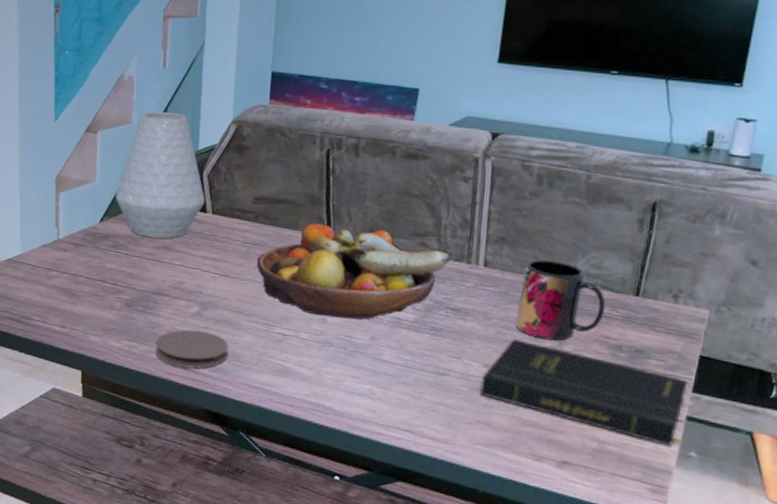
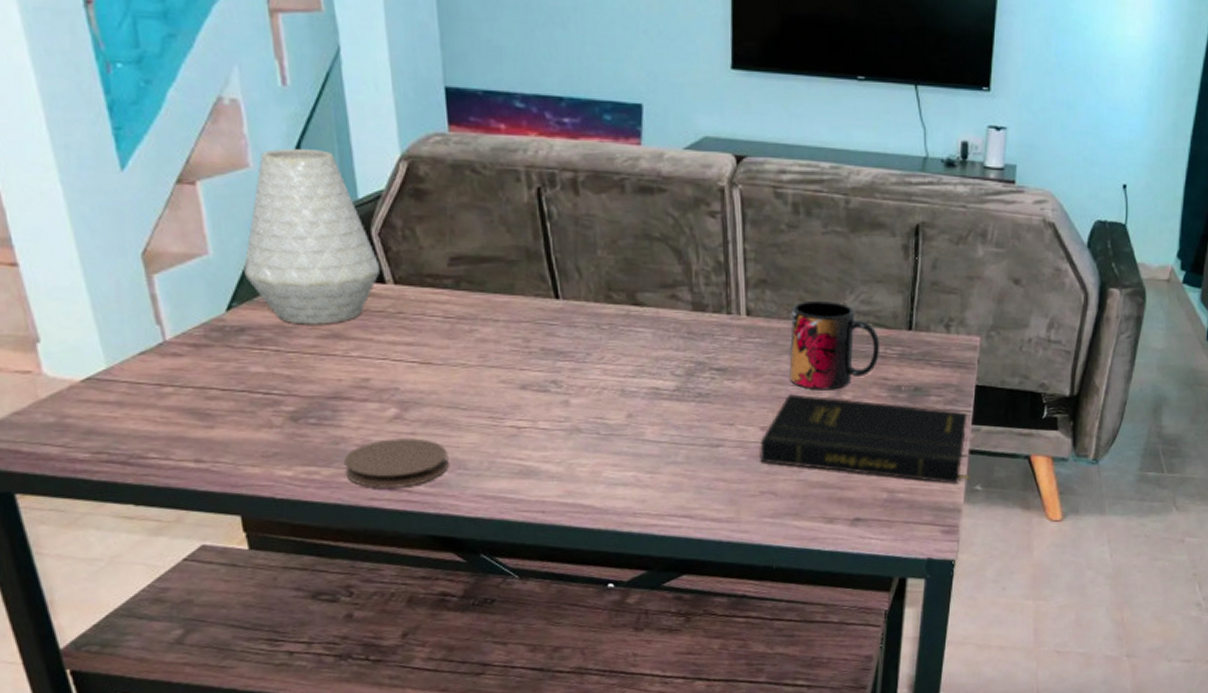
fruit bowl: present [256,223,451,320] -> none [466,284,708,398]

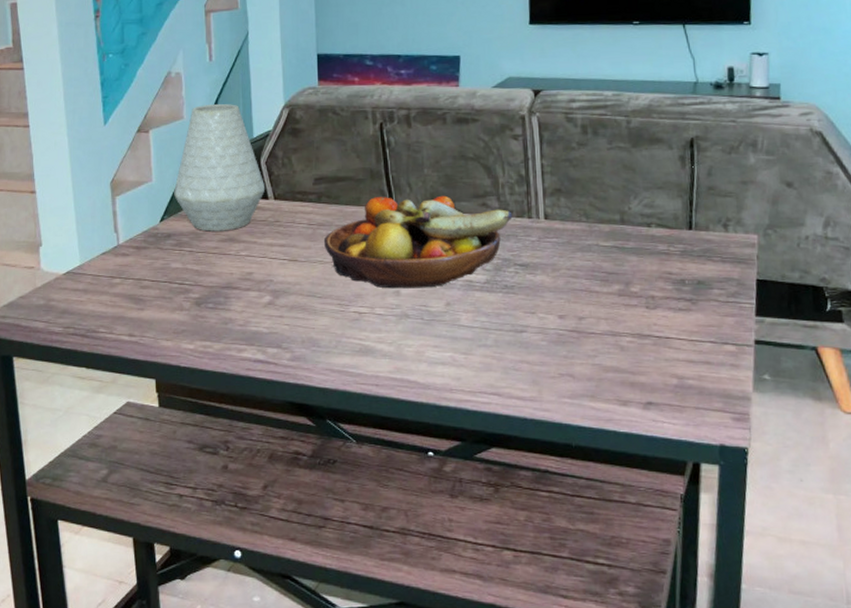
coaster: present [344,438,449,488] -> none [230,320,306,361]
fruit bowl: none [466,284,708,398] -> present [323,195,513,289]
book: present [760,393,971,485] -> none [558,285,759,373]
mug: present [789,300,880,391] -> none [582,205,664,284]

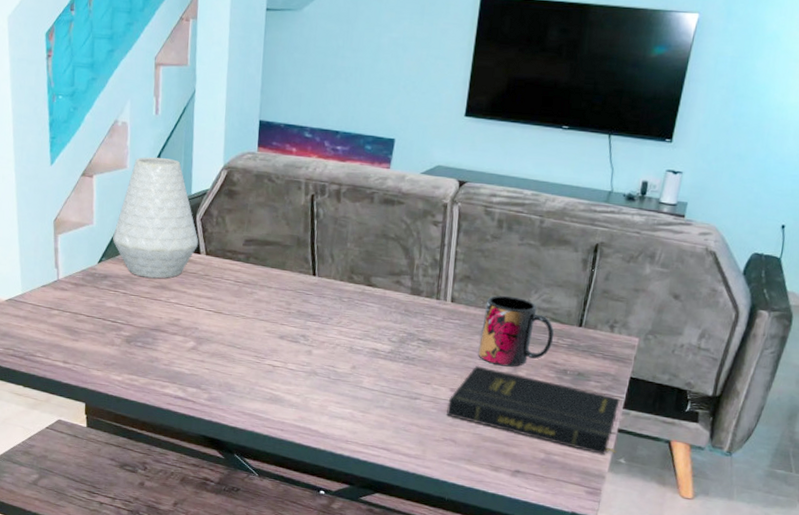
fruit bowl: present [323,195,513,289] -> none [247,263,423,351]
book: none [558,285,759,373] -> present [447,365,620,455]
mug: none [582,205,664,284] -> present [478,295,555,367]

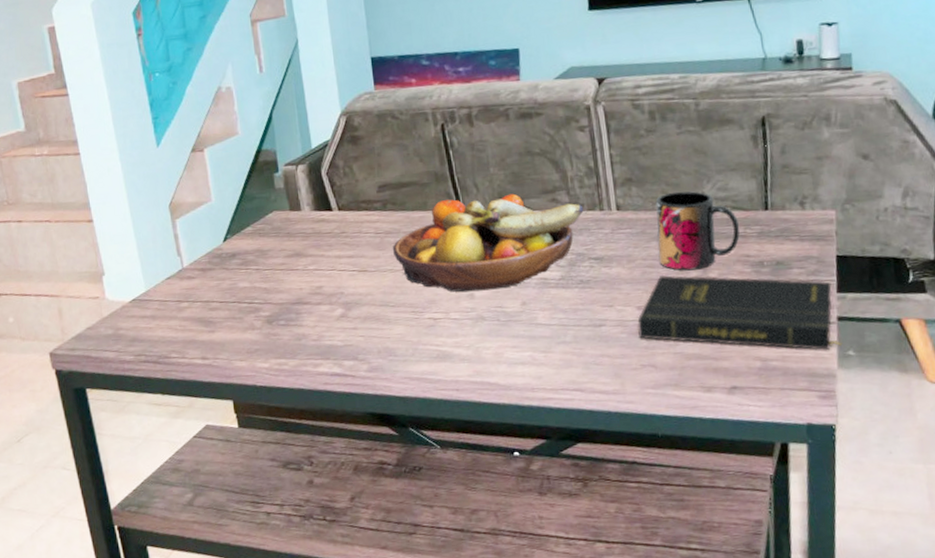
vase: present [113,157,199,279] -> none [235,115,329,249]
fruit bowl: none [247,263,423,351] -> present [392,193,584,293]

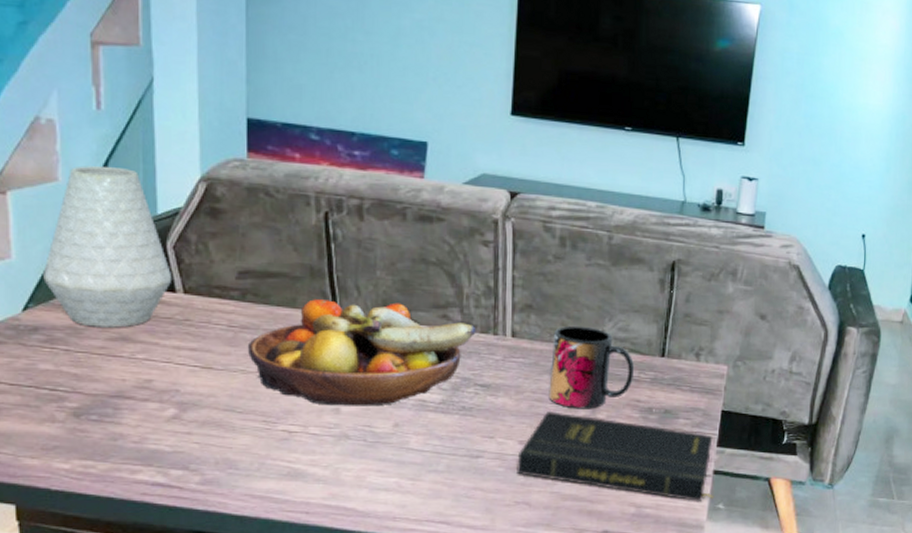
vase: none [235,115,329,249] -> present [43,165,173,329]

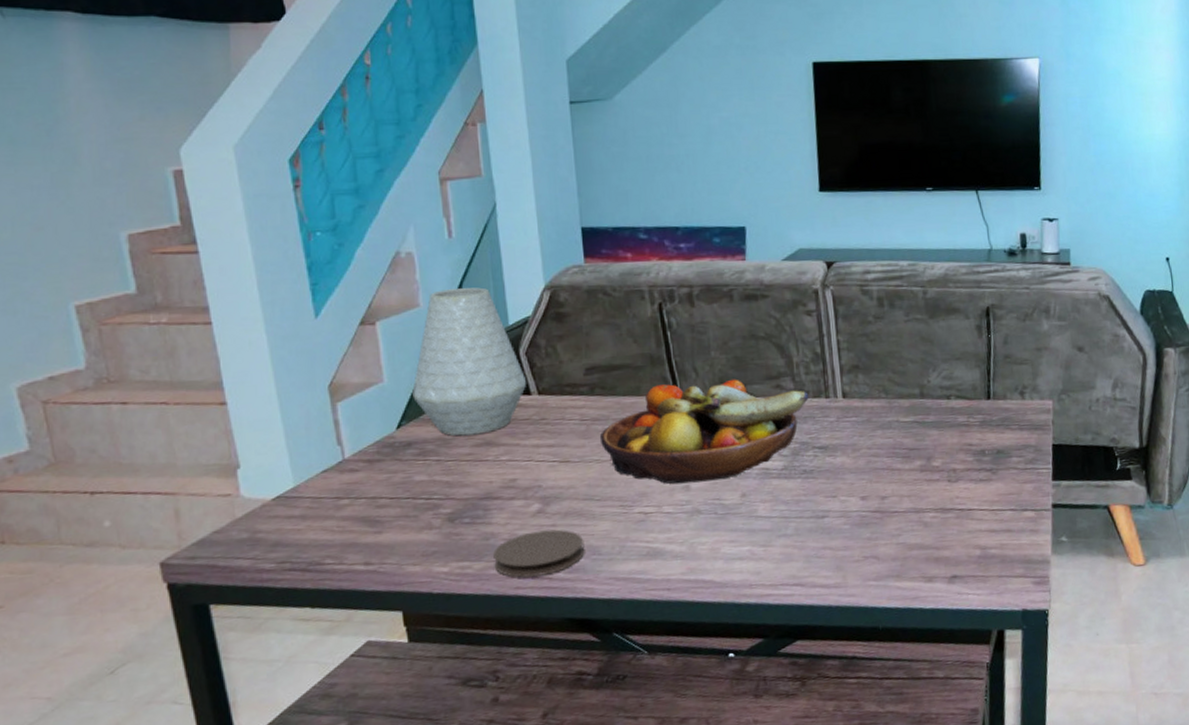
coaster: none [121,437,221,484] -> present [493,529,585,578]
book: present [517,410,715,503] -> none [861,463,1057,538]
mug: present [549,325,635,409] -> none [882,379,964,460]

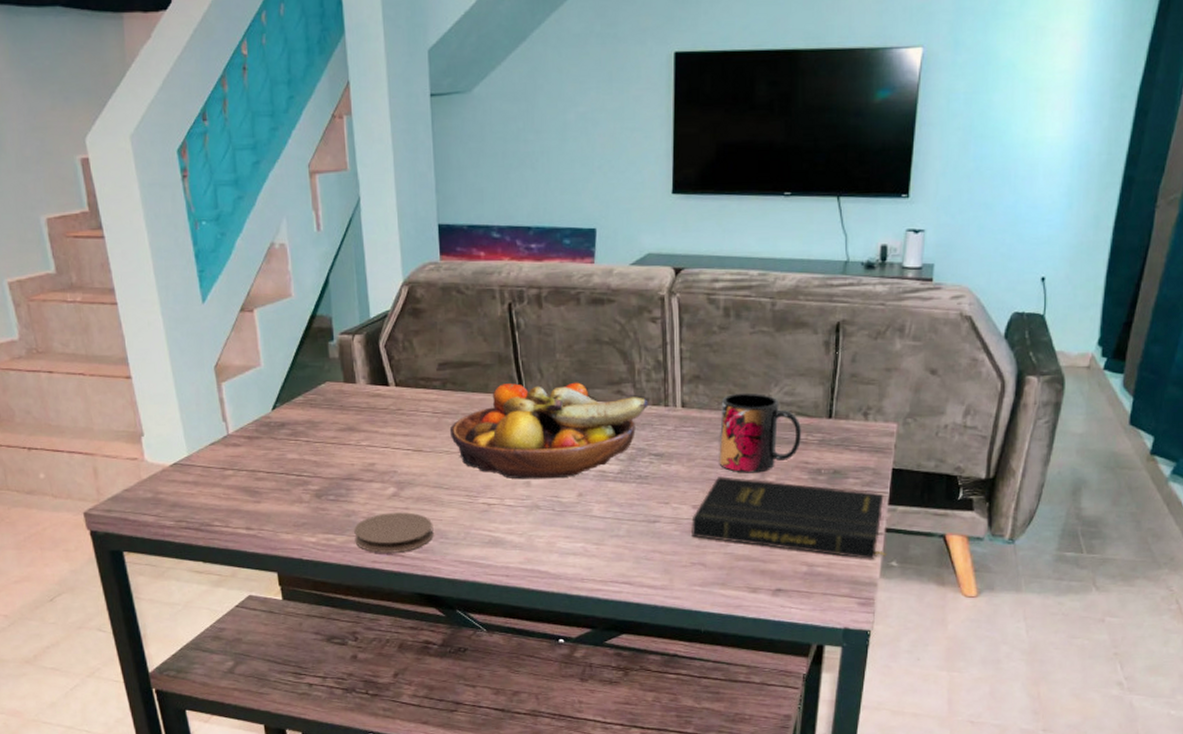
vase: present [412,287,527,437] -> none [285,280,386,422]
book: none [861,463,1057,538] -> present [691,475,887,560]
mug: none [882,379,964,460] -> present [719,392,802,473]

